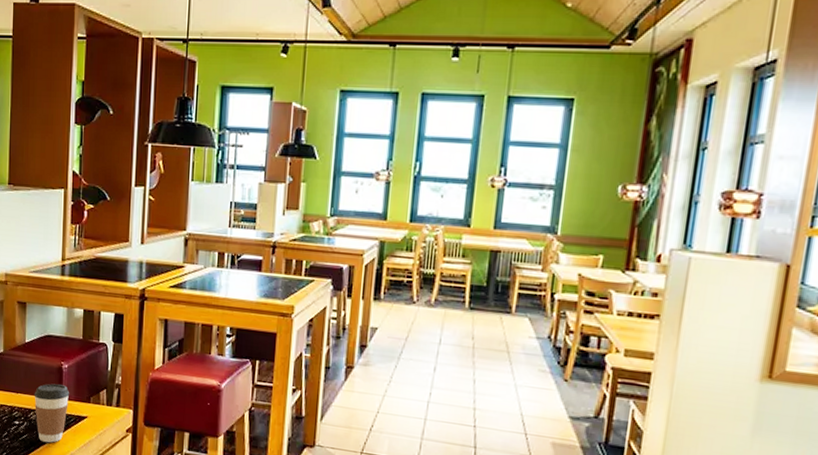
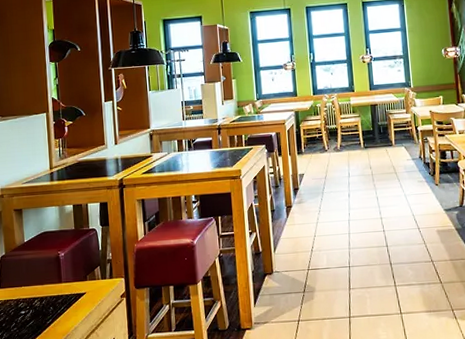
coffee cup: present [34,383,70,443] -> none [36,271,69,324]

